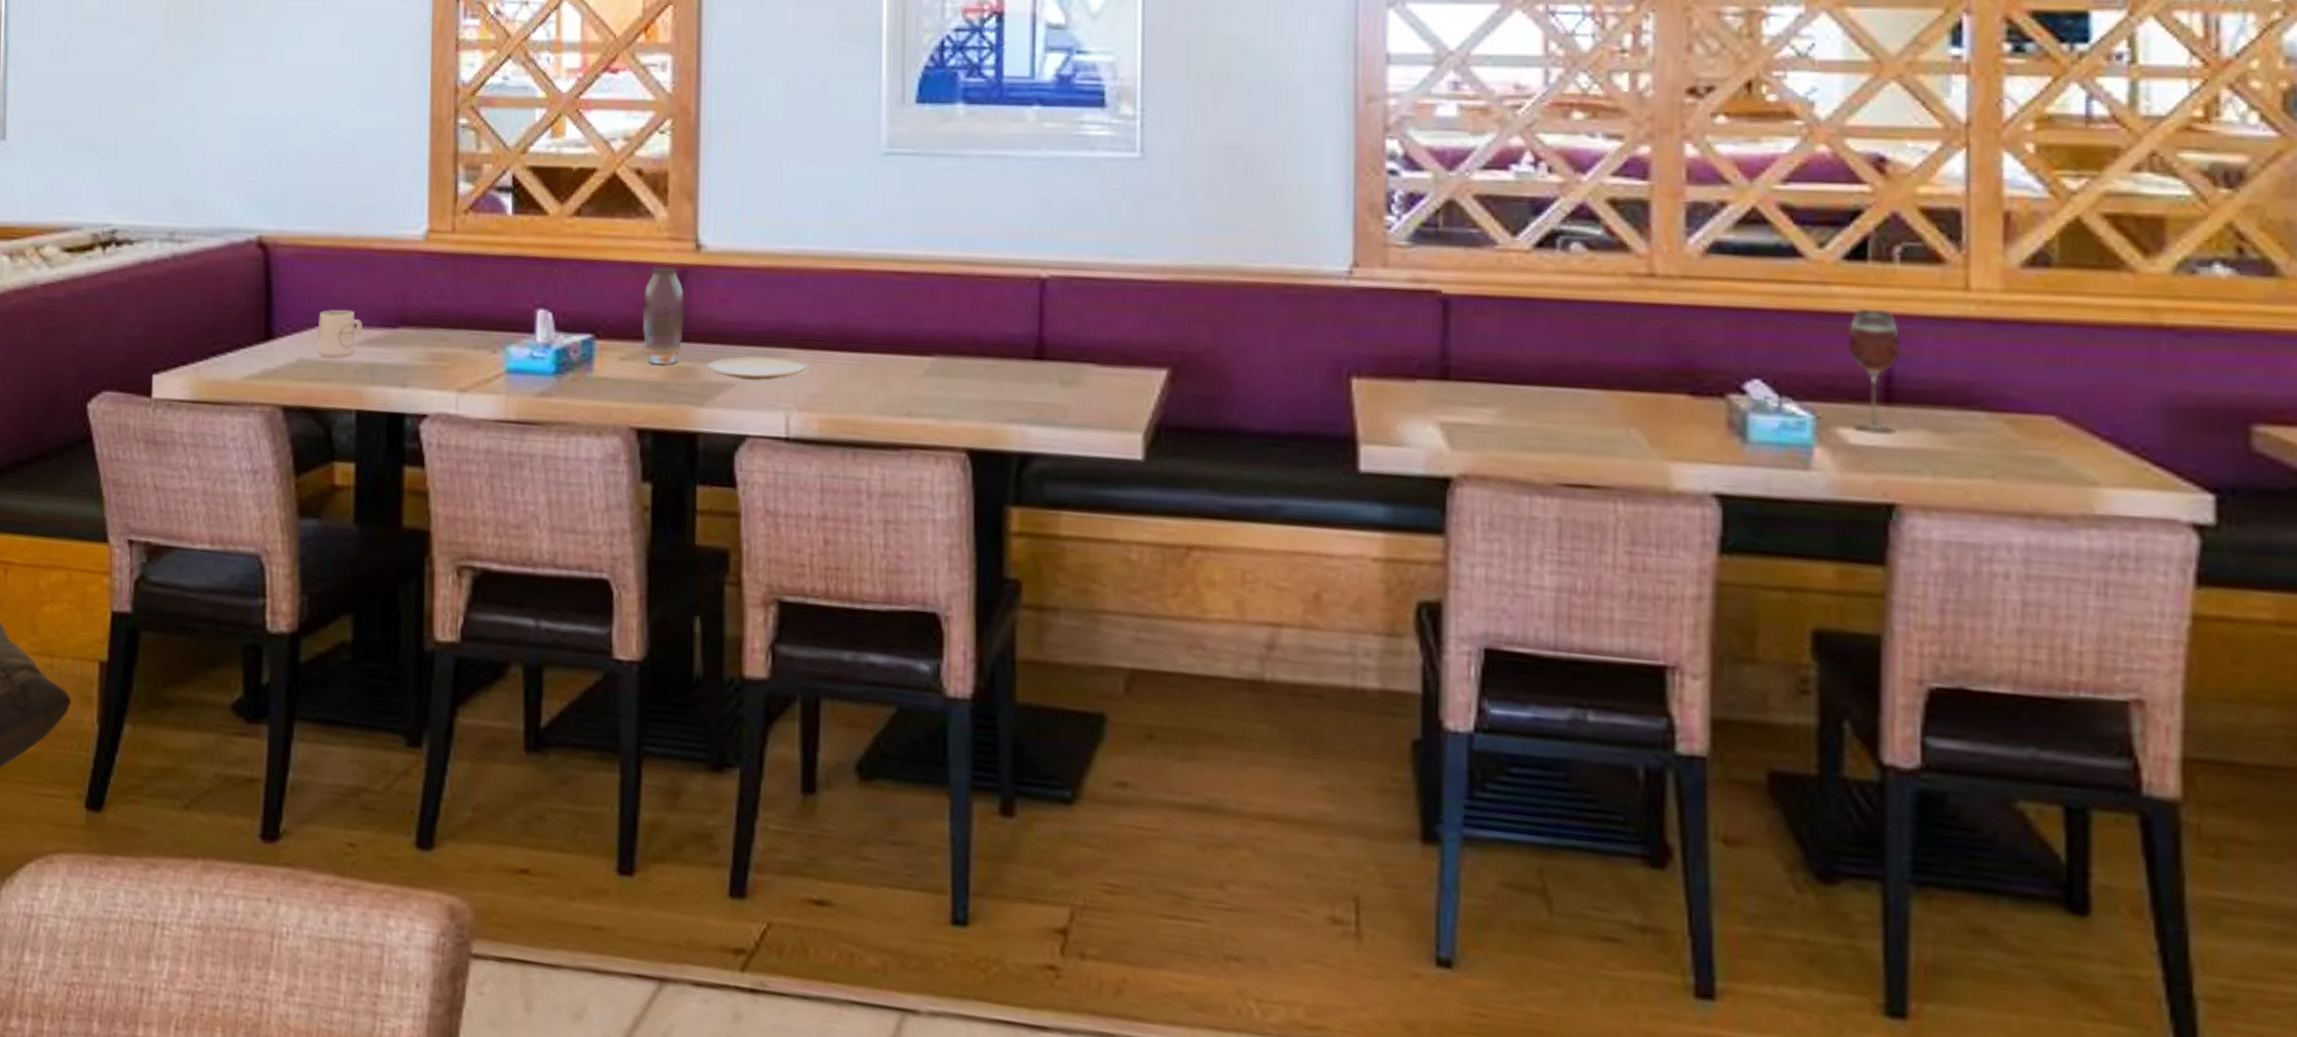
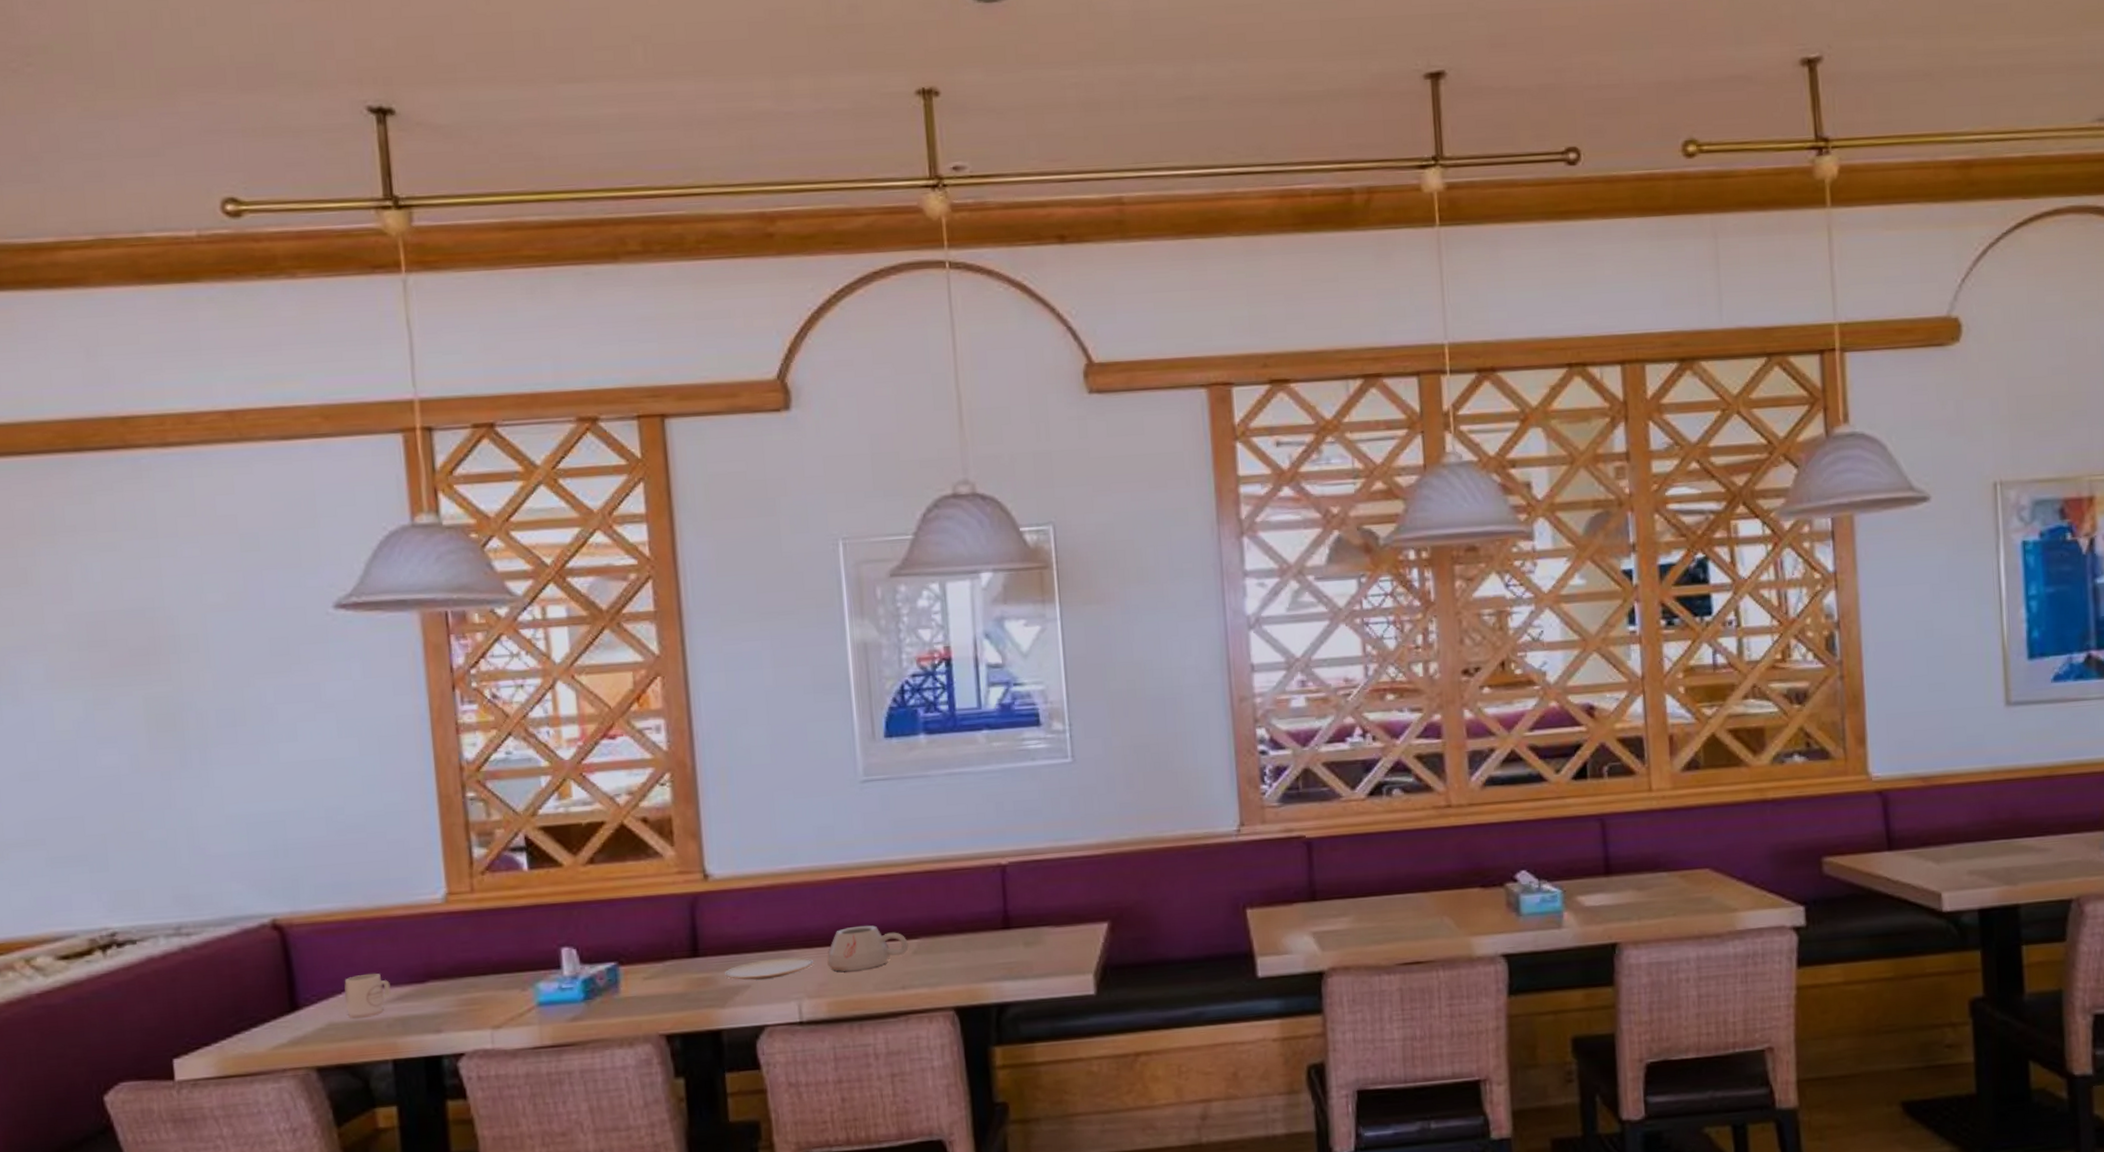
vase: present [642,267,685,364] -> none [660,896,700,979]
cup: none [824,330,920,386] -> present [827,925,909,972]
wineglass: present [1848,308,1902,436] -> none [1579,811,1614,898]

